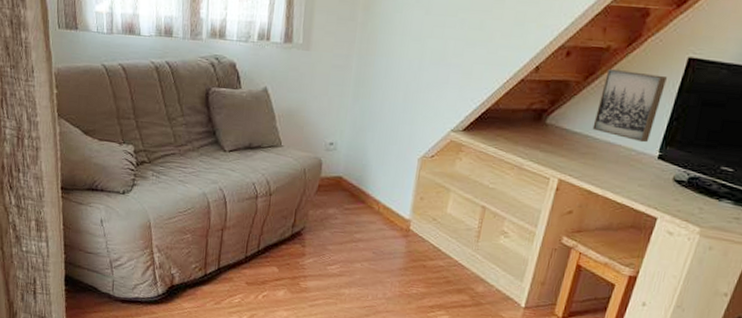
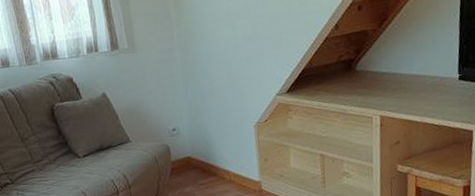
wall art: present [592,68,667,143] -> none [396,9,448,69]

